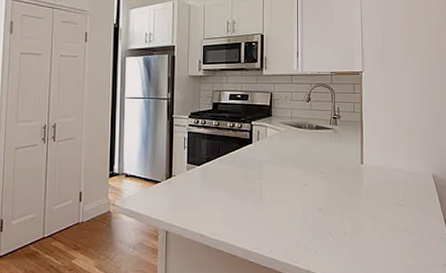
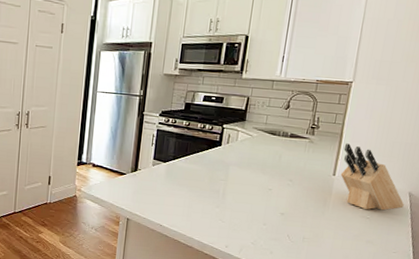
knife block: none [366,131,430,197] -> present [340,143,404,211]

